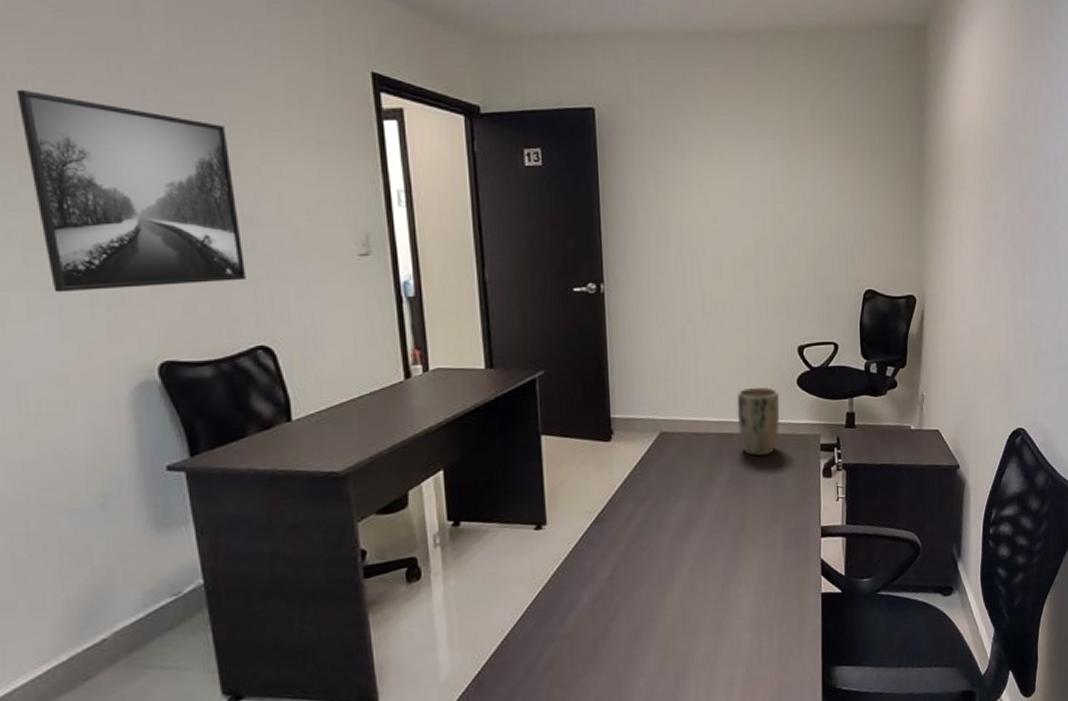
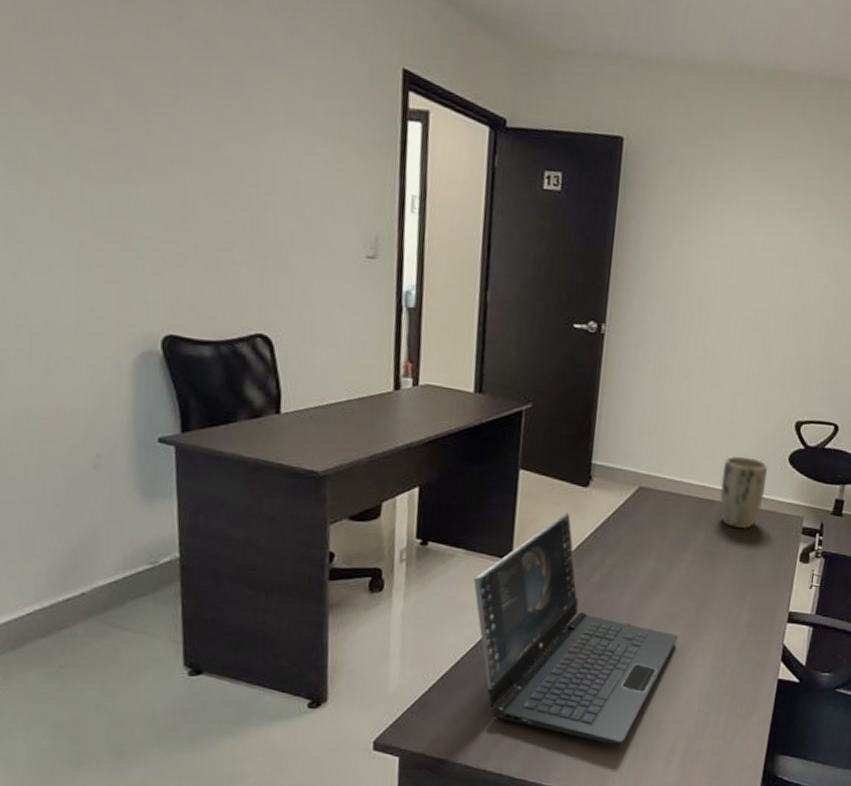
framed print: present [16,89,246,293] -> none [60,41,256,266]
laptop: none [511,469,720,689] -> present [474,512,678,745]

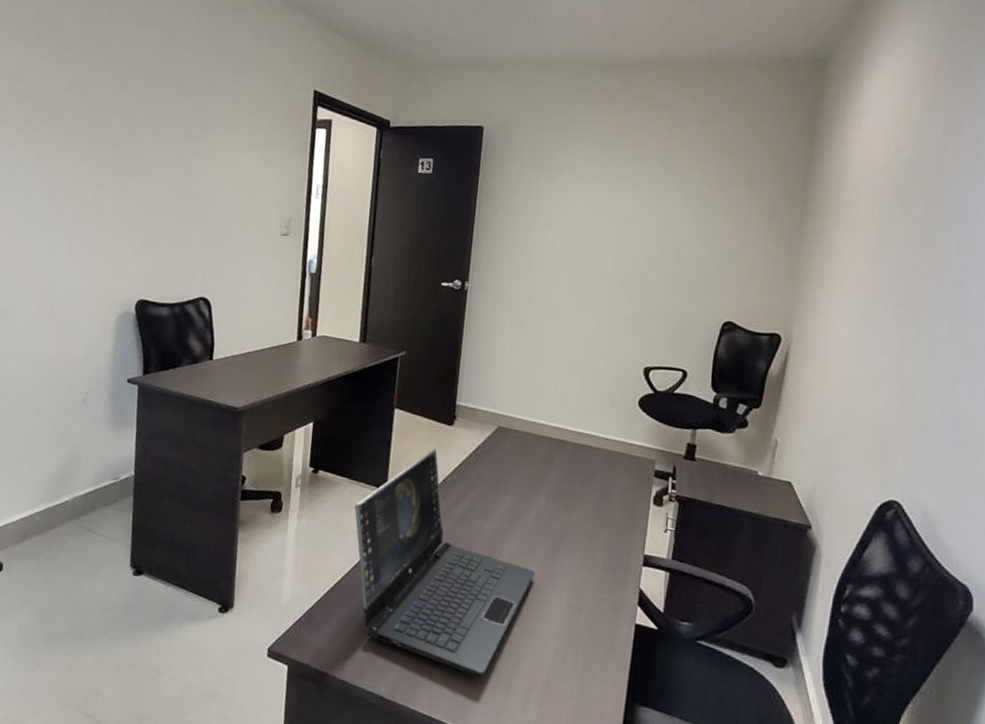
plant pot: present [719,456,768,530] -> none [572,399,618,470]

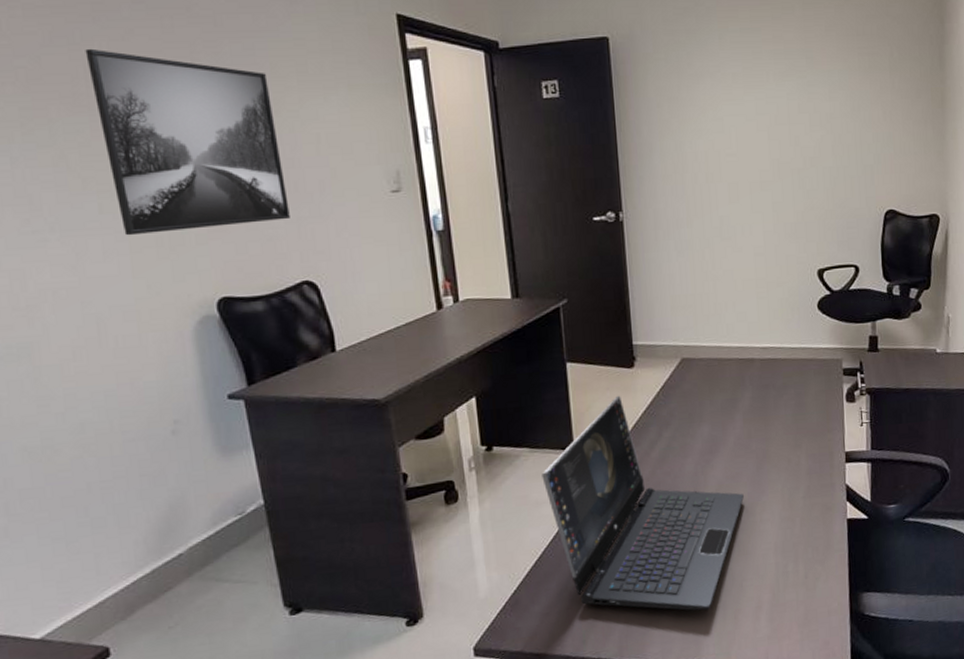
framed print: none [85,95,209,245] -> present [85,48,290,236]

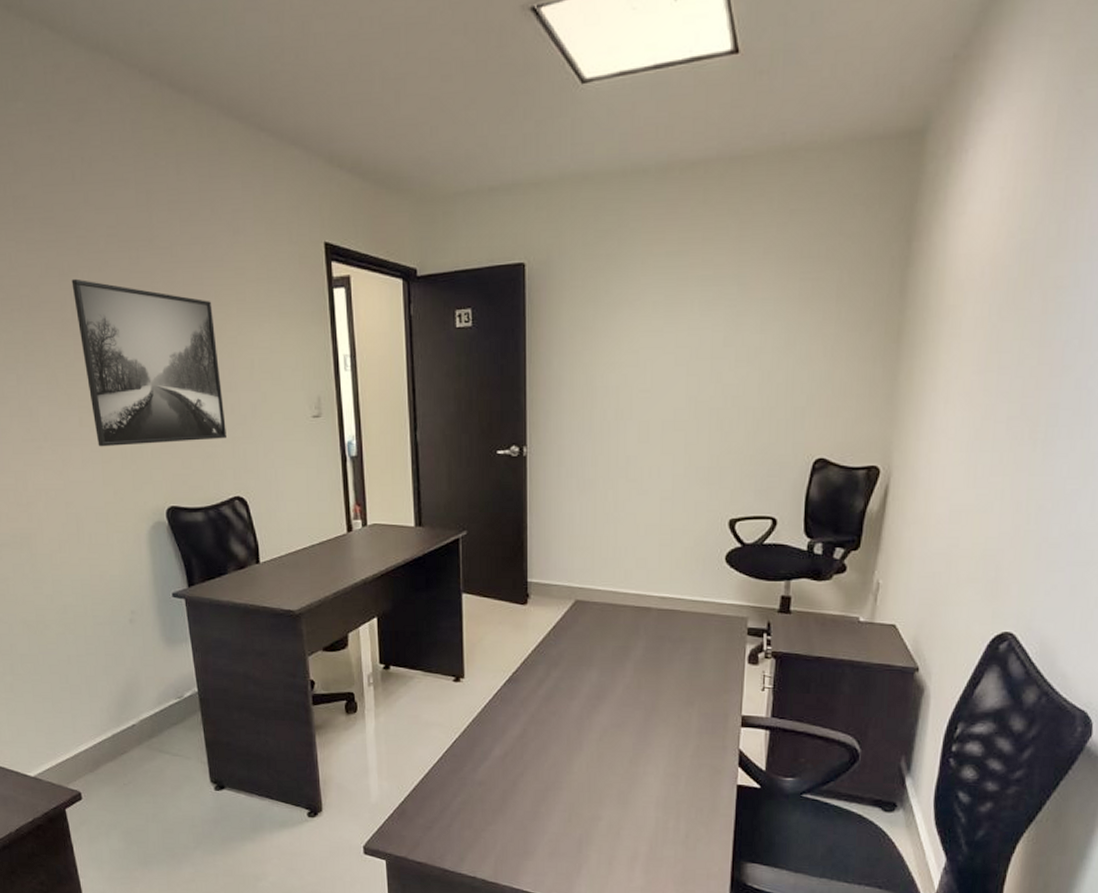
laptop: present [542,395,744,611] -> none [433,630,628,851]

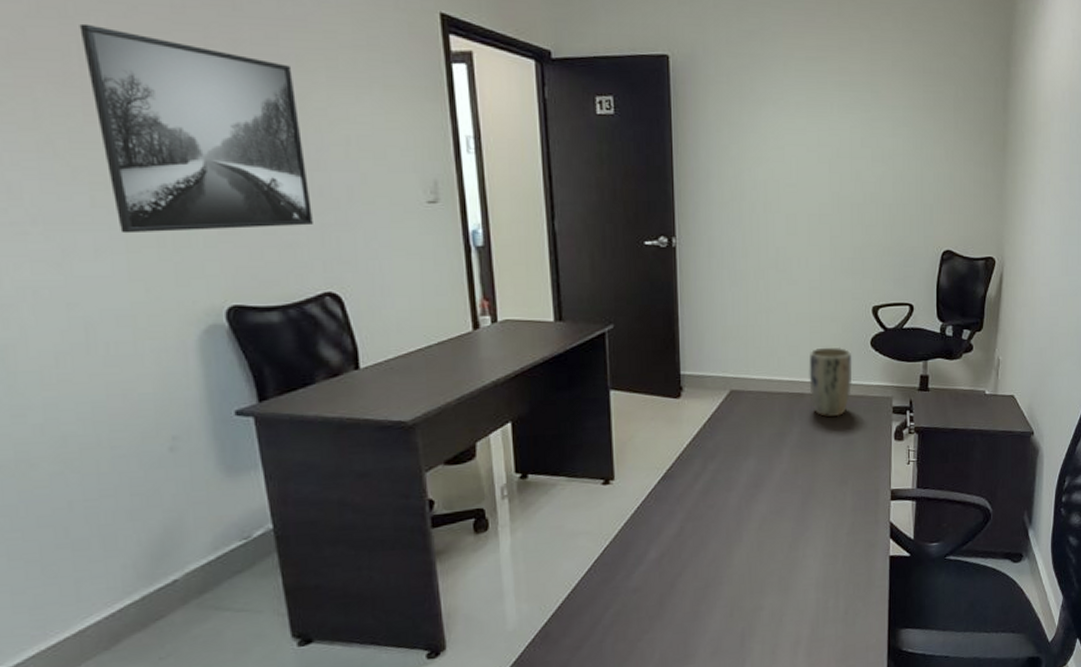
plant pot: none [656,561,704,635] -> present [809,346,853,417]

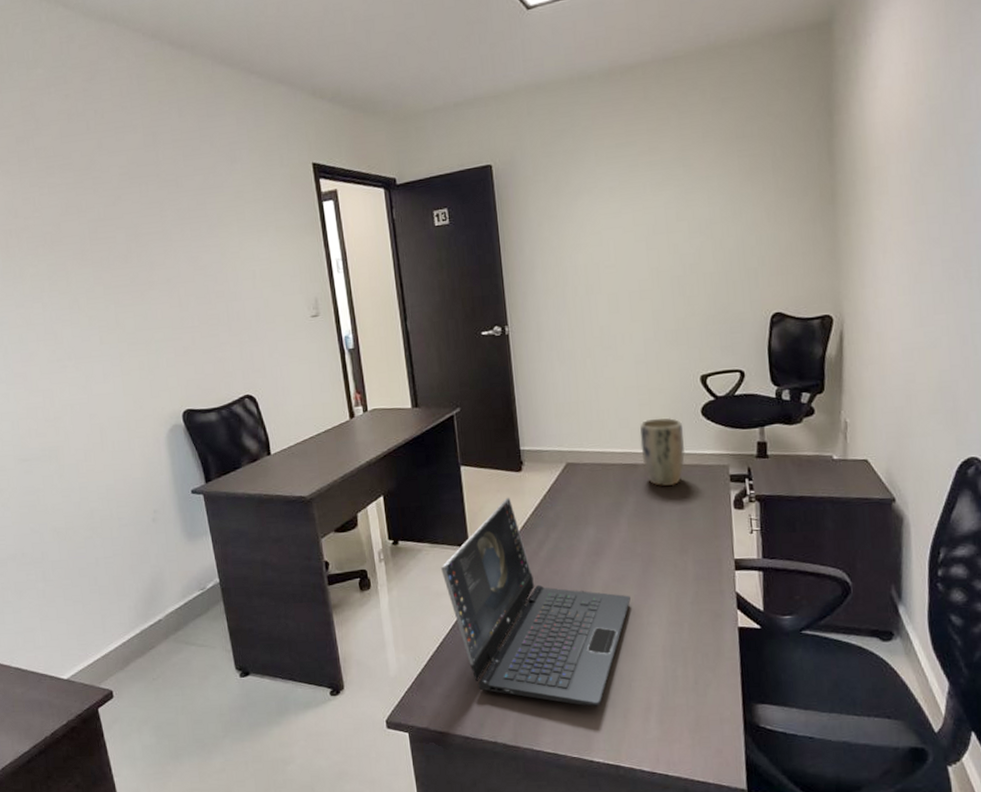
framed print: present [79,23,313,234] -> none [89,214,234,361]
laptop: none [579,425,787,645] -> present [441,497,631,707]

